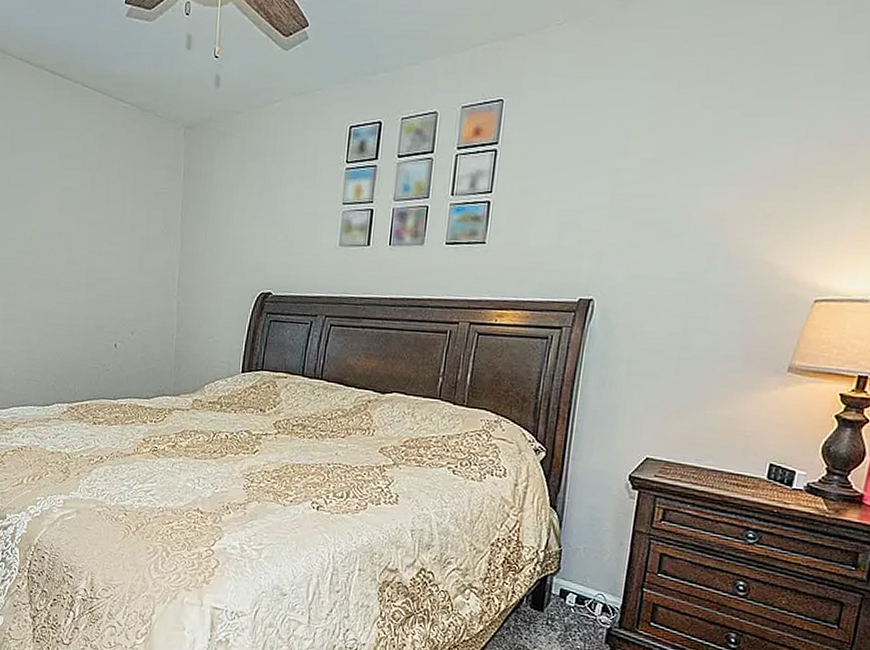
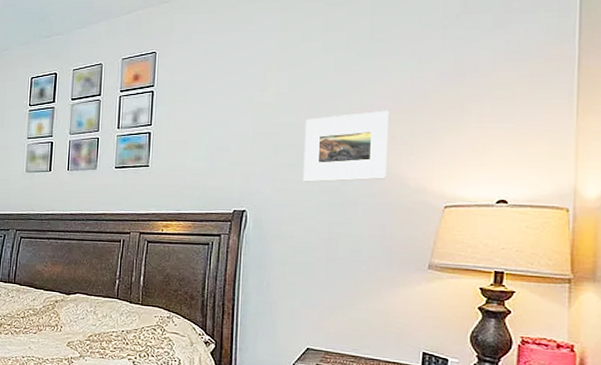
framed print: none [660,183,768,268] -> present [302,110,390,182]

